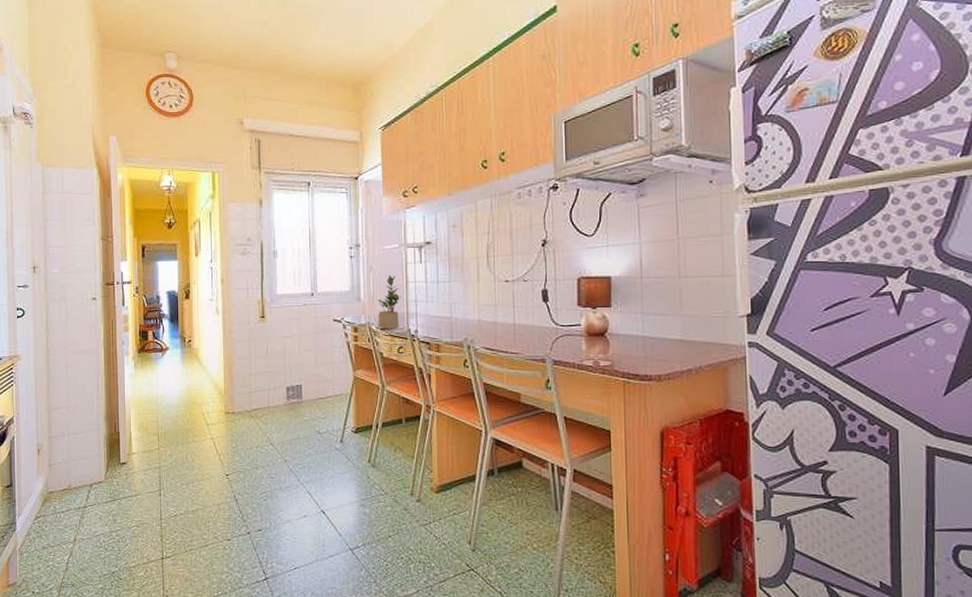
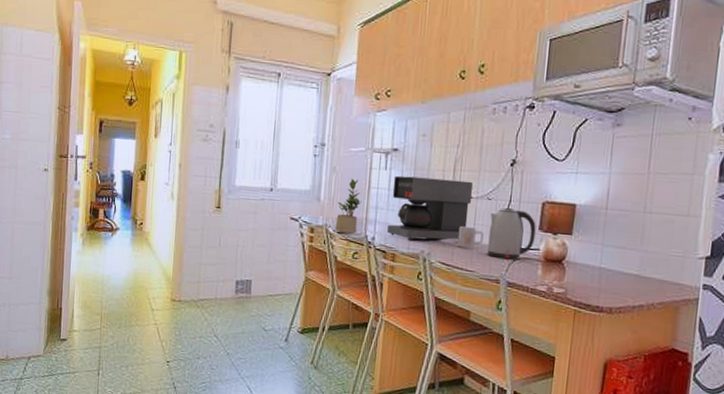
coffee maker: none [429,265,509,329] -> present [387,175,474,240]
mug: none [499,310,524,331] -> present [457,226,484,249]
kettle: none [529,286,575,338] -> present [487,207,536,260]

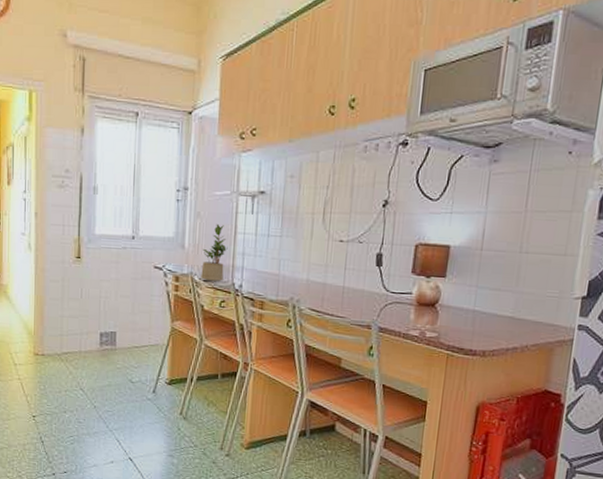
coffee maker: present [387,175,474,240] -> none [255,219,344,287]
mug: present [457,226,484,249] -> none [327,271,355,294]
kettle: present [487,207,536,260] -> none [358,250,409,305]

